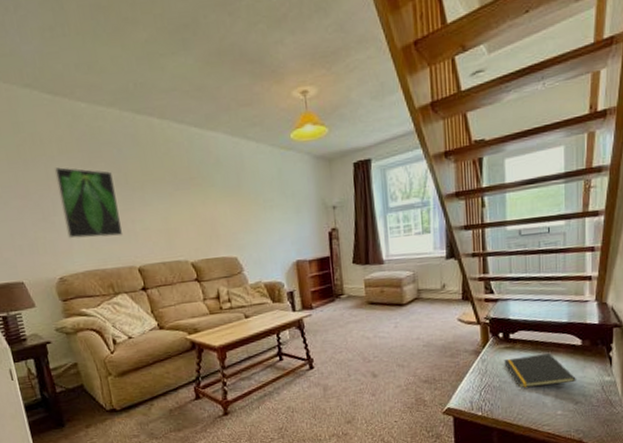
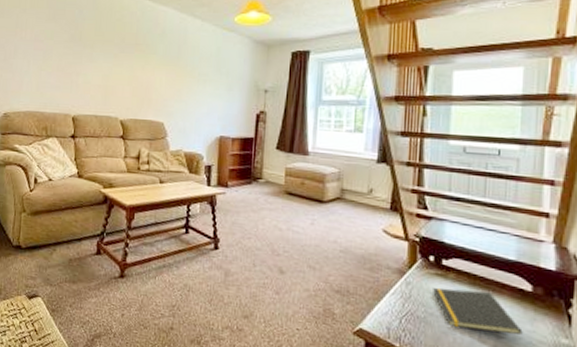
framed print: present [54,166,124,239] -> none [20,17,70,85]

